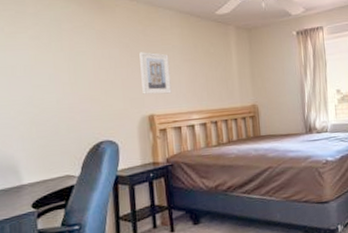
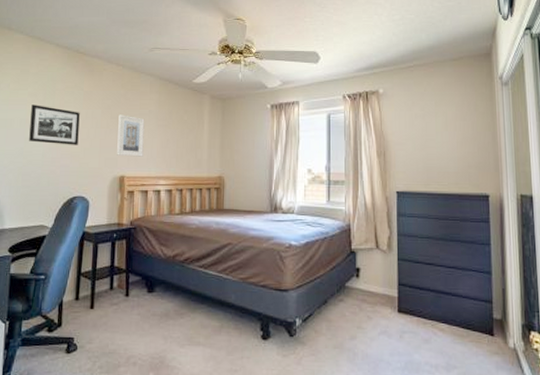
picture frame: none [35,48,97,89] -> present [29,105,80,145]

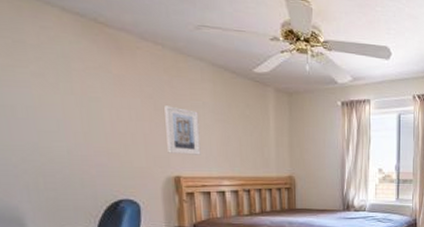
picture frame: present [29,105,80,145] -> none [39,88,115,141]

